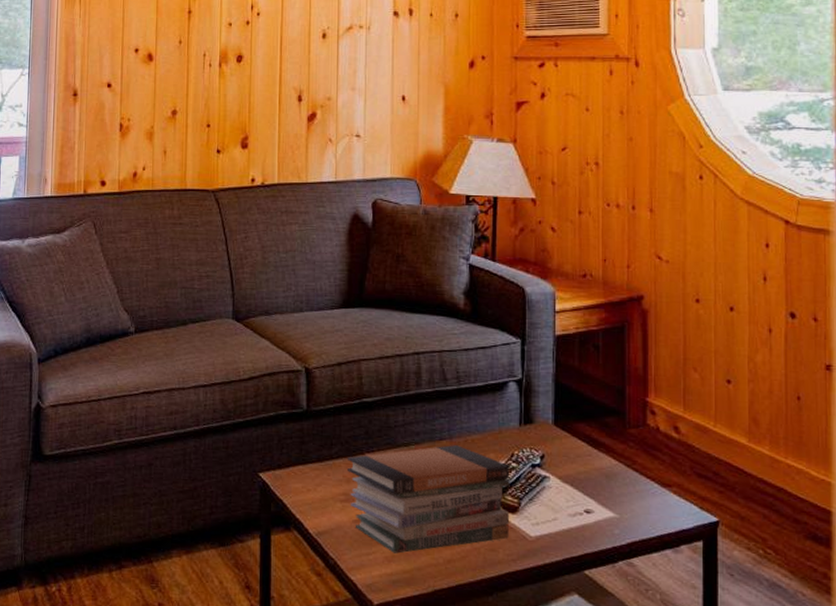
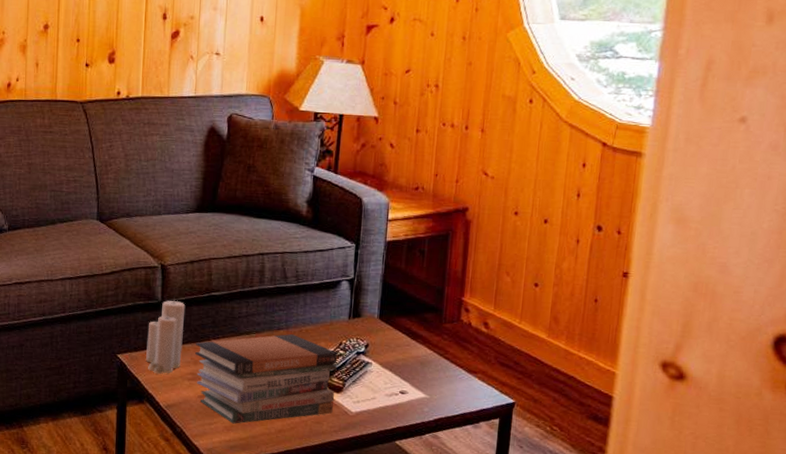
candle: none [290,403,334,495] -> present [145,295,186,374]

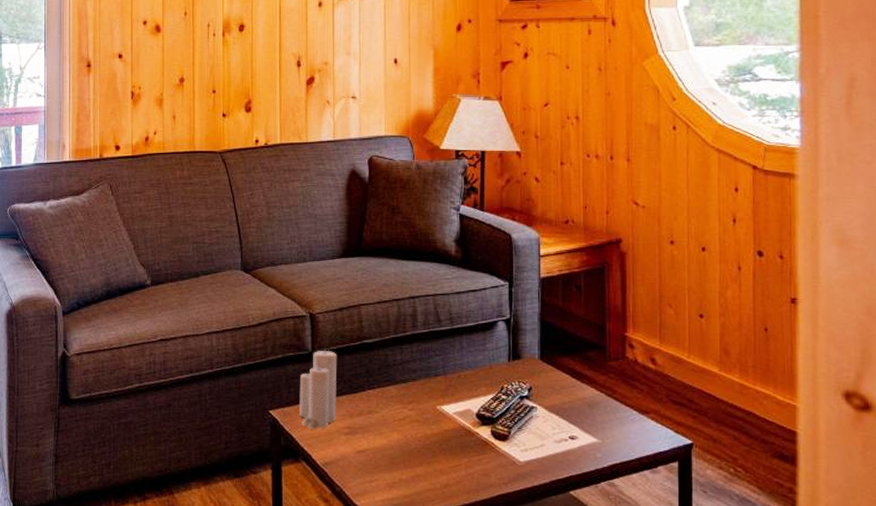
book stack: present [195,334,338,424] -> none [349,380,501,480]

